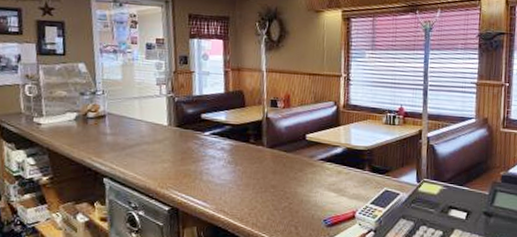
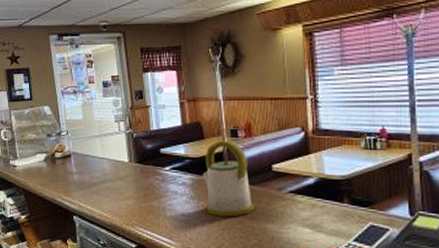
kettle: none [240,109,287,182] -> present [202,140,254,217]

